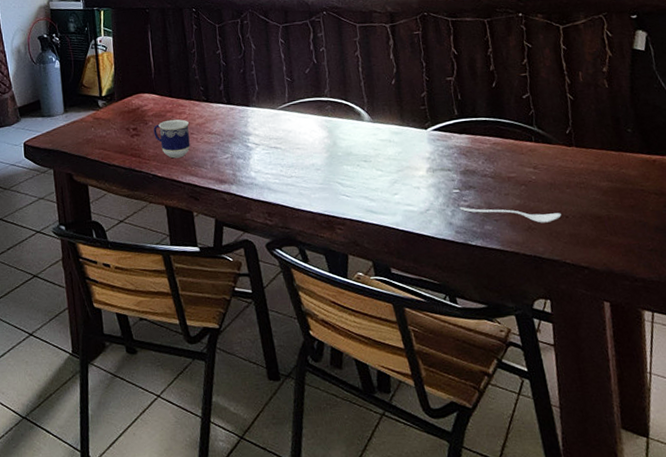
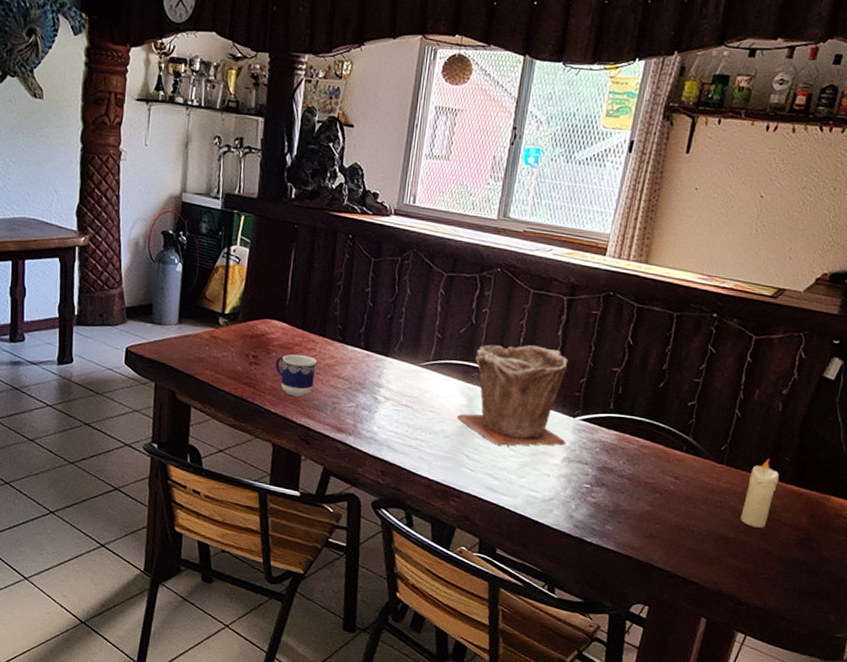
plant pot: none [323,71,426,168] -> present [457,344,568,446]
spoon: present [460,206,561,223] -> none [585,502,688,534]
candle: none [601,133,633,202] -> present [740,458,780,528]

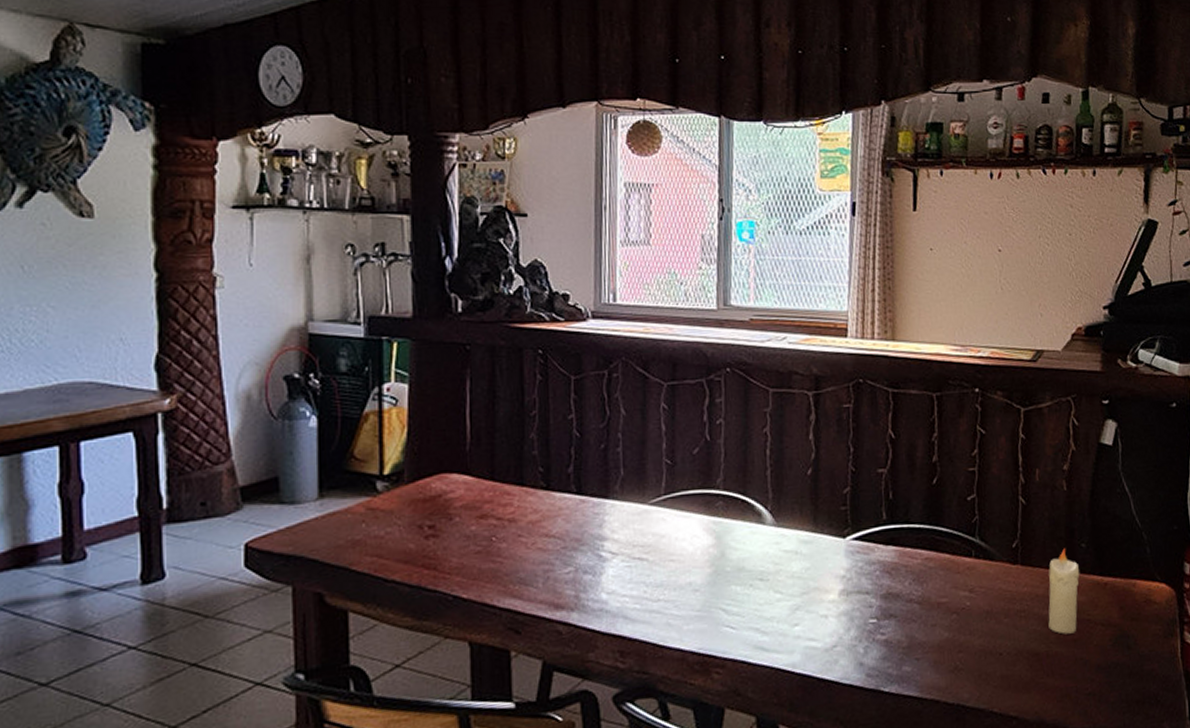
cup: present [275,353,317,397] -> none [461,513,516,572]
plant pot: present [457,344,568,446] -> none [706,456,841,590]

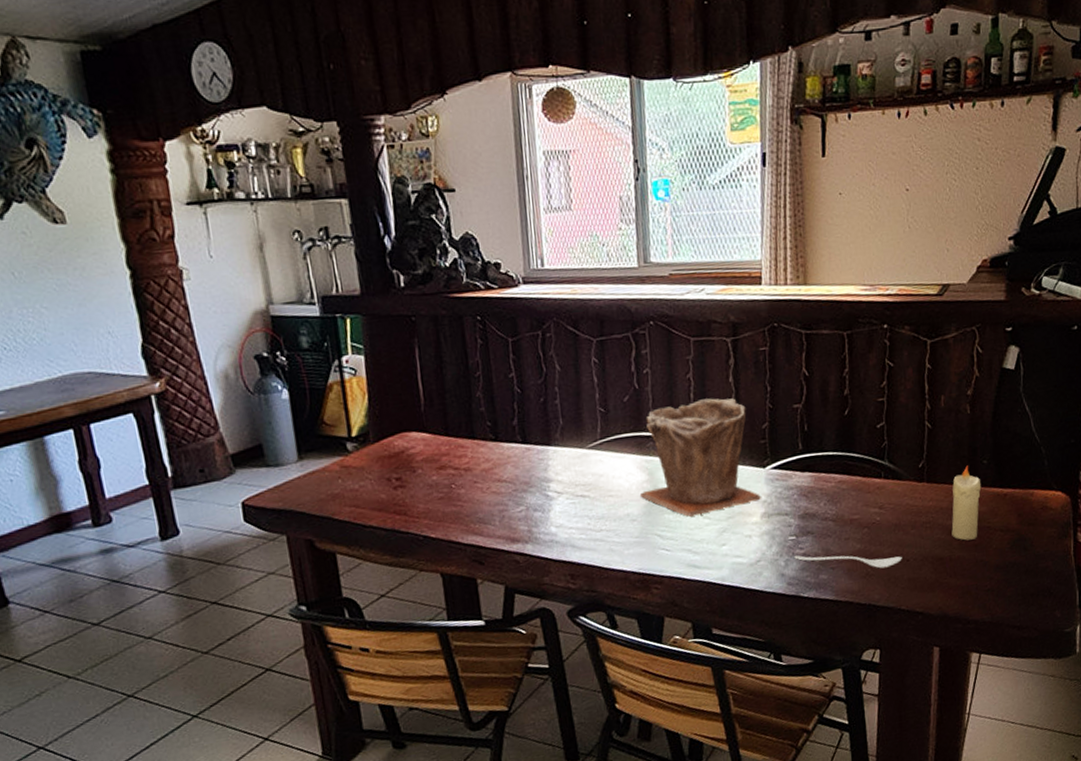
plant pot: none [706,456,841,590] -> present [641,398,762,517]
spoon: none [875,641,994,662] -> present [794,555,902,569]

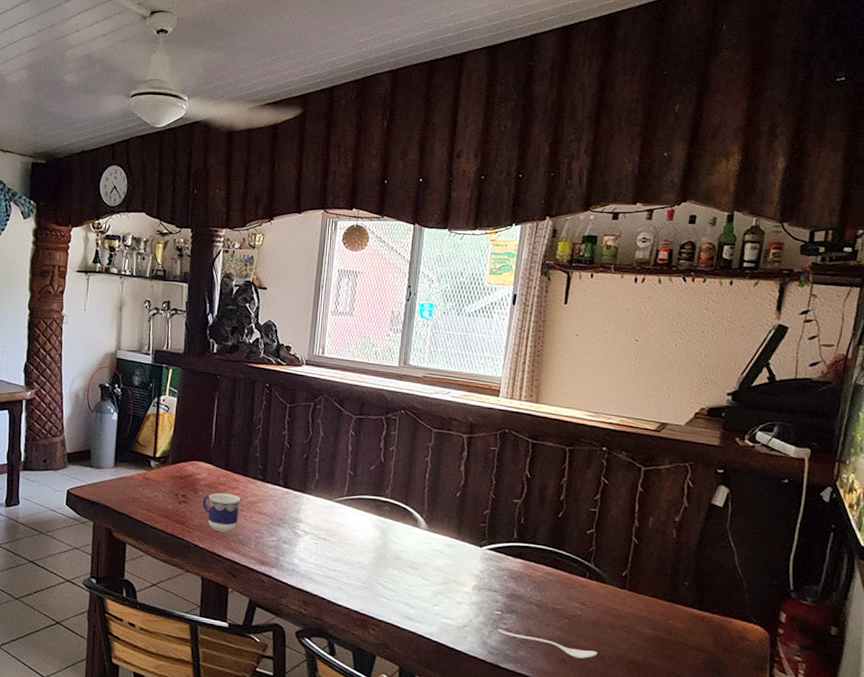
cup: none [424,464,474,515] -> present [202,492,240,533]
plant pot: present [641,398,762,517] -> none [372,480,476,576]
candle: present [951,465,982,541] -> none [647,583,681,652]

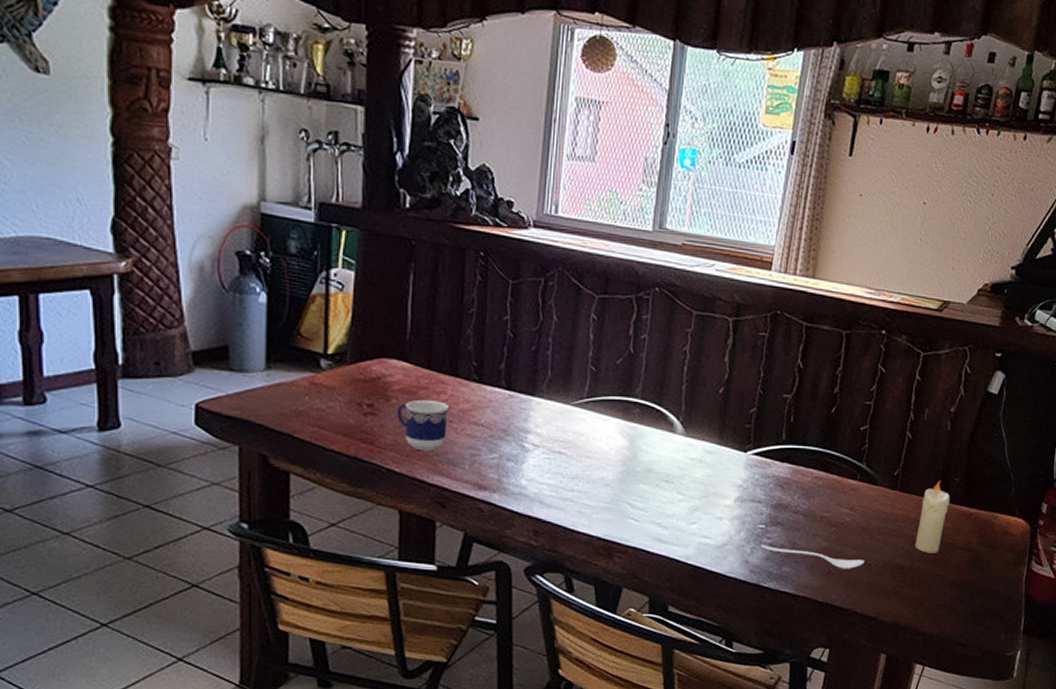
candle: none [647,583,681,652] -> present [915,480,950,553]

